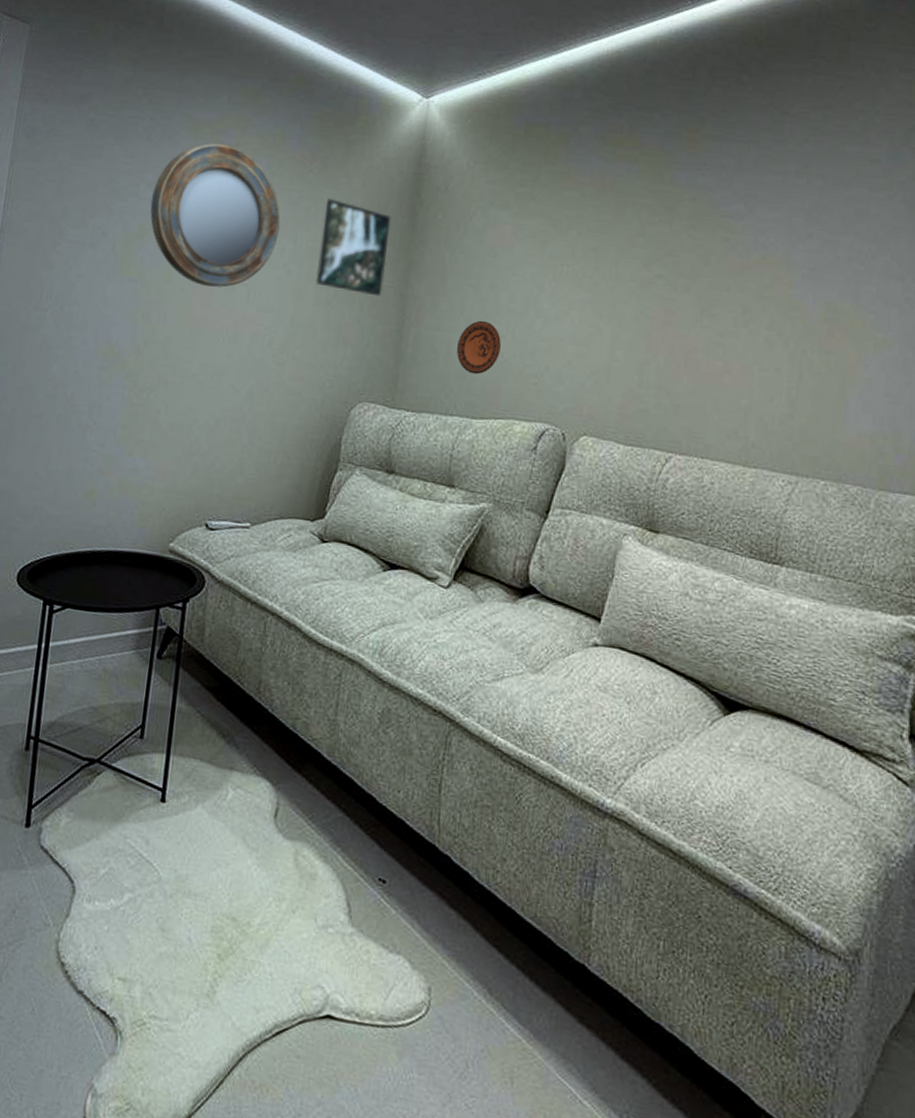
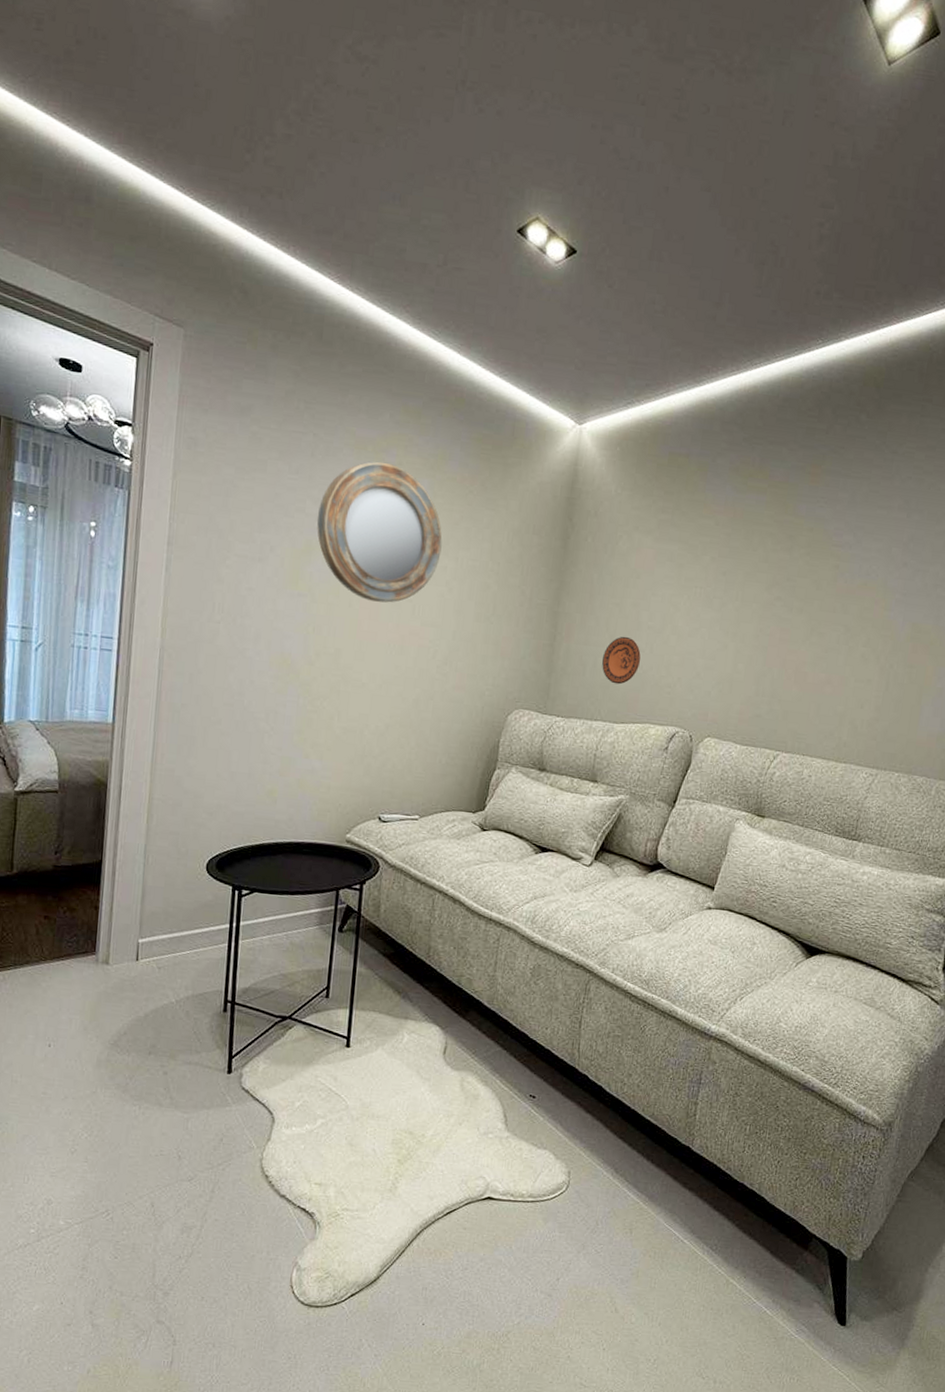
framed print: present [315,197,392,297] -> none [475,519,546,614]

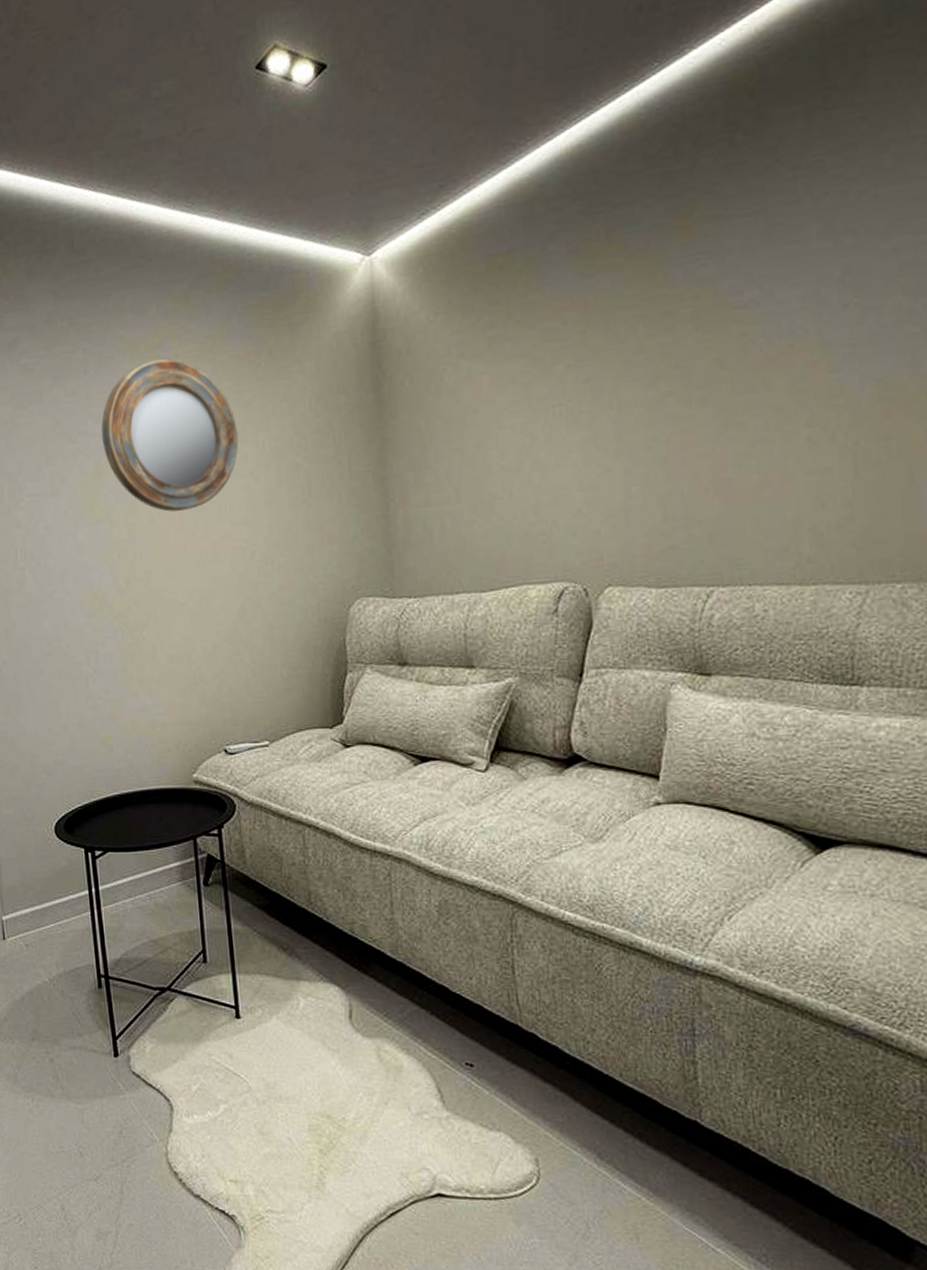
decorative plate: present [602,636,641,685] -> none [451,485,500,546]

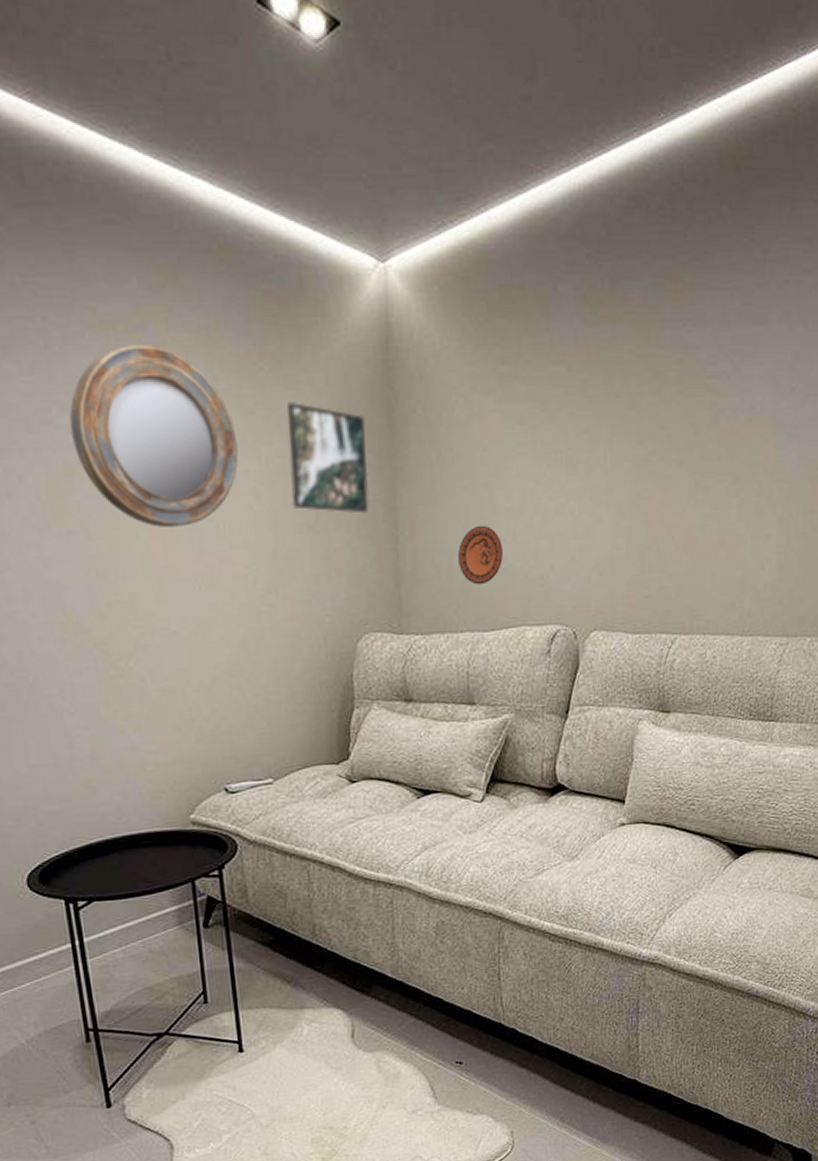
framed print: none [282,390,359,486] -> present [287,401,369,514]
decorative plate: none [451,485,500,546] -> present [458,525,503,585]

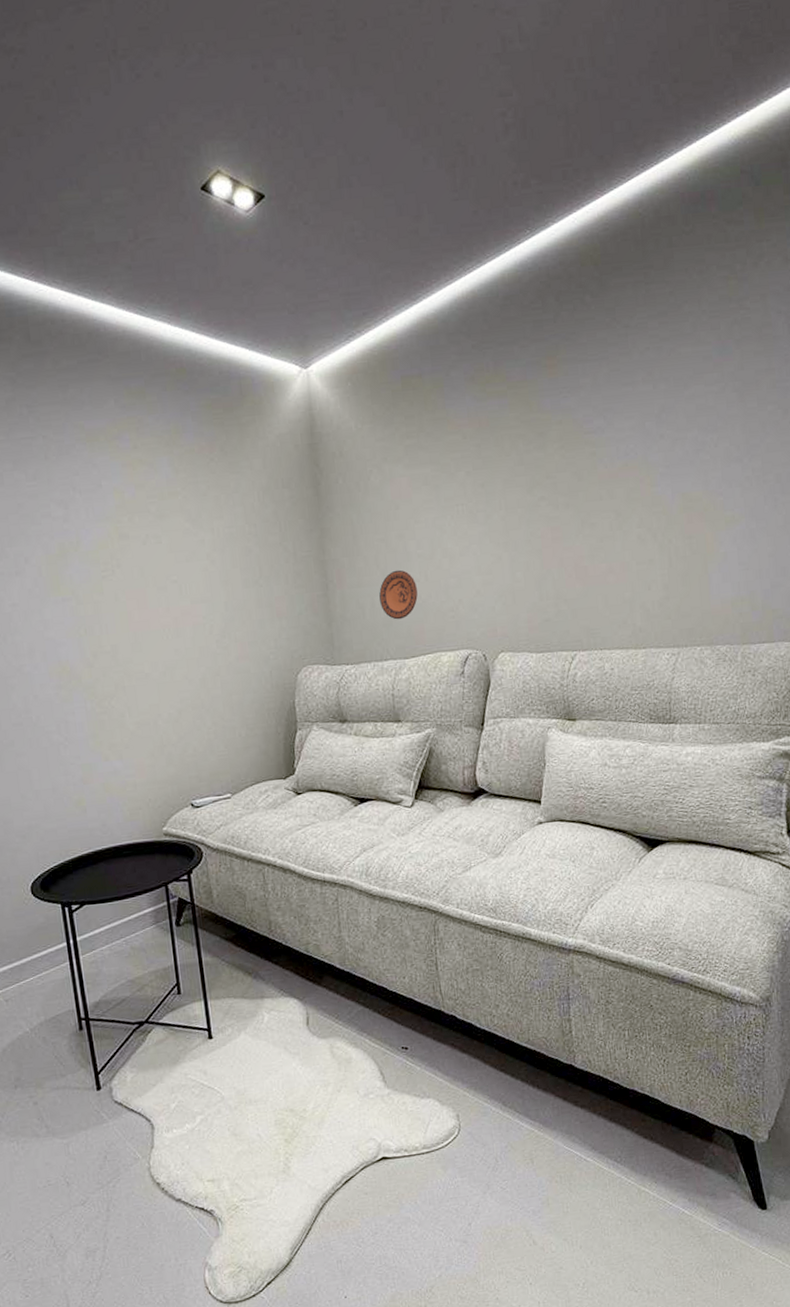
home mirror: present [69,344,239,527] -> none [64,449,196,591]
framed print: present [287,401,369,514] -> none [233,483,303,568]

